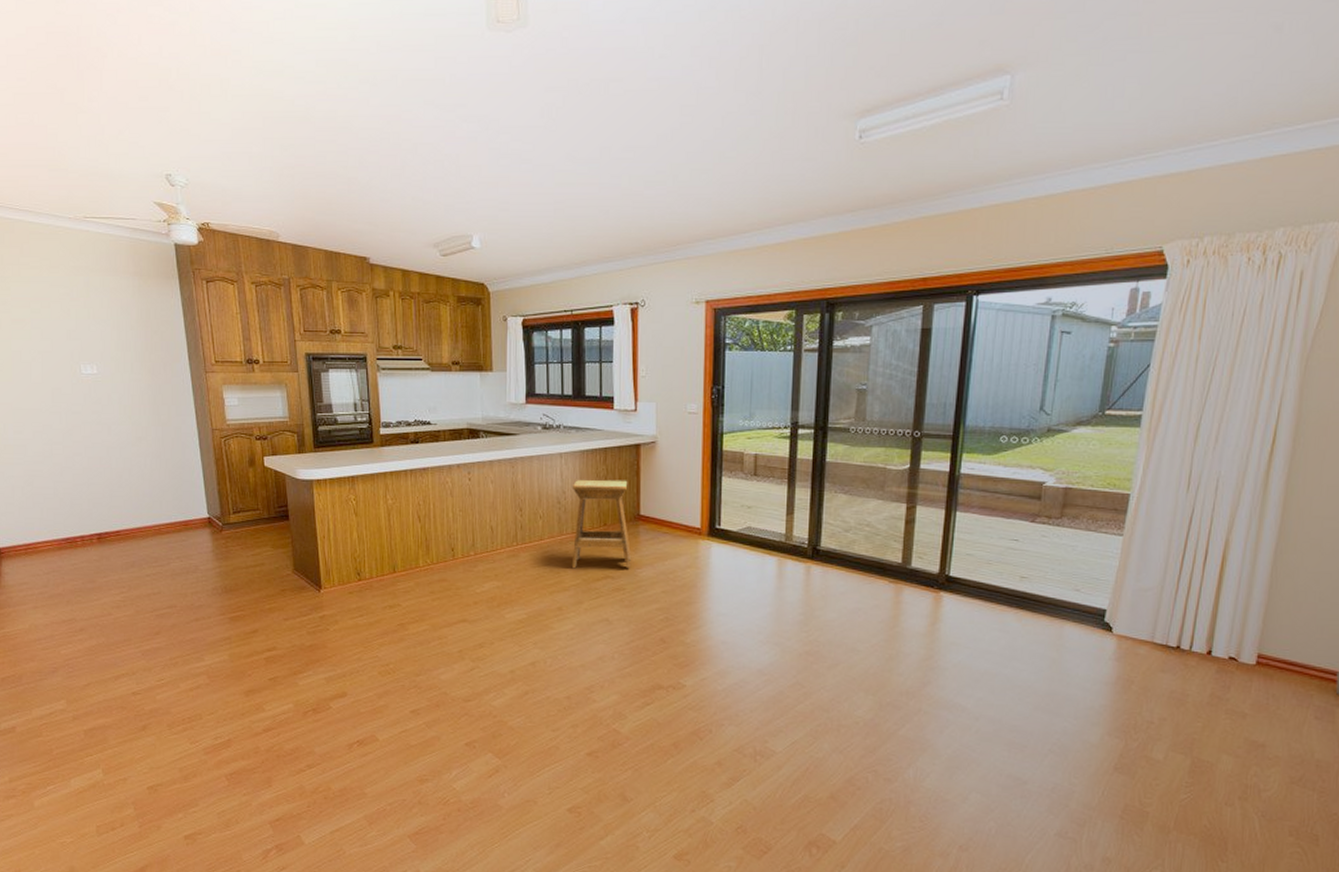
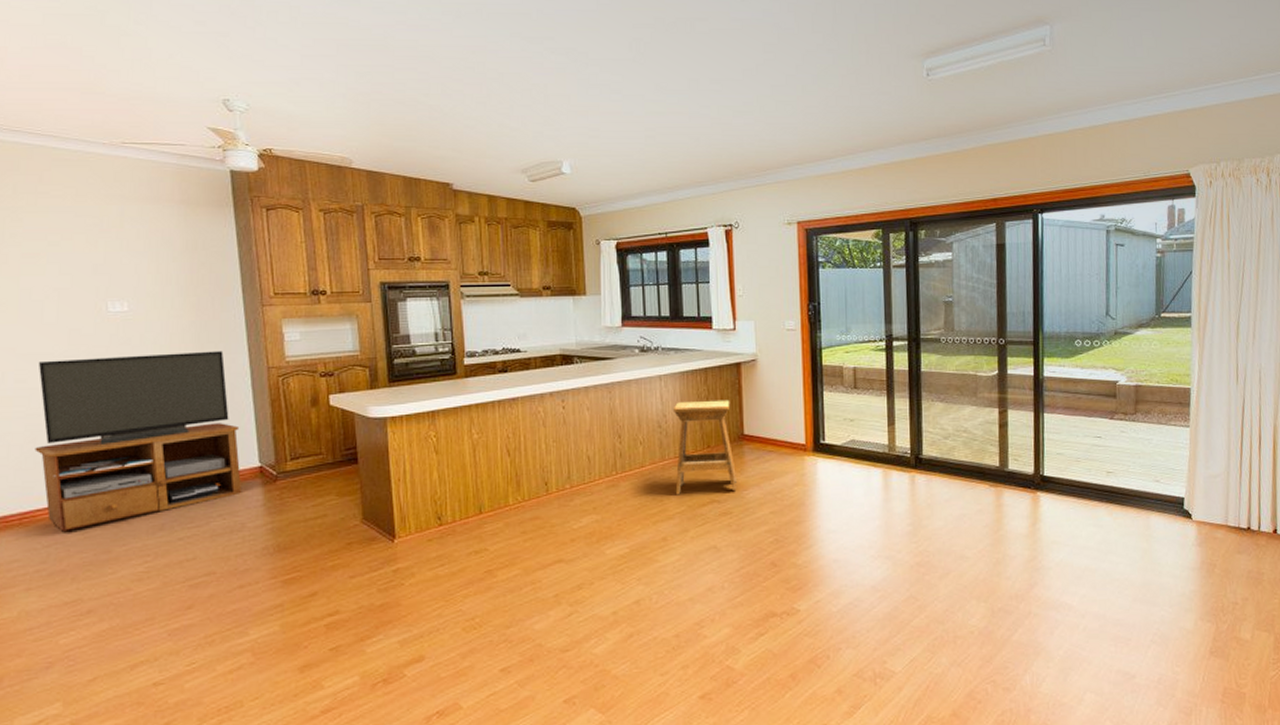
tv stand: none [30,412,195,562] -> present [35,350,242,532]

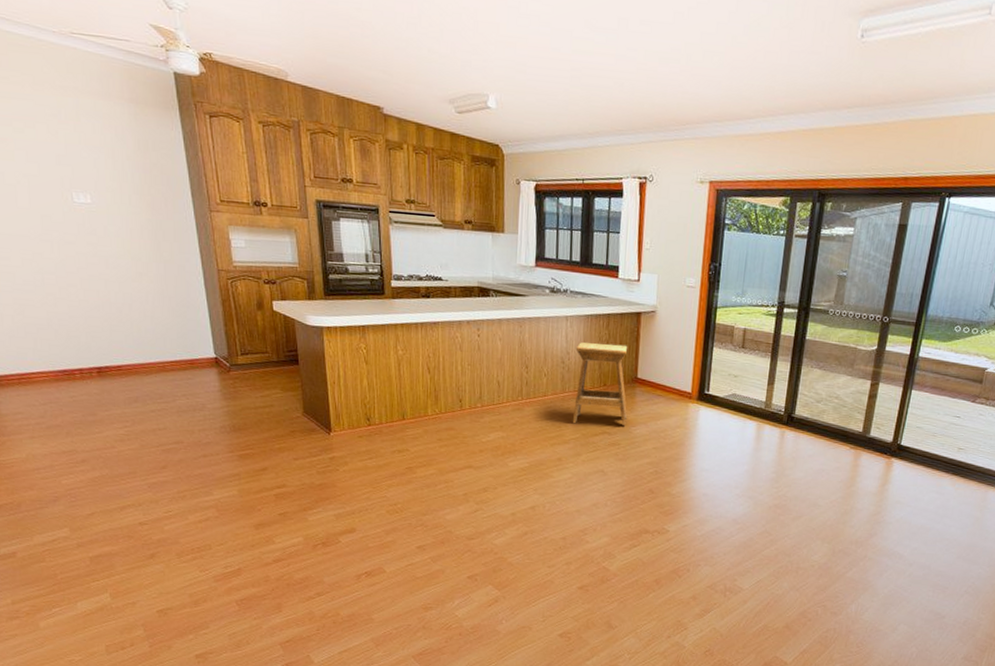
tv stand: present [35,350,242,532] -> none [17,242,202,394]

